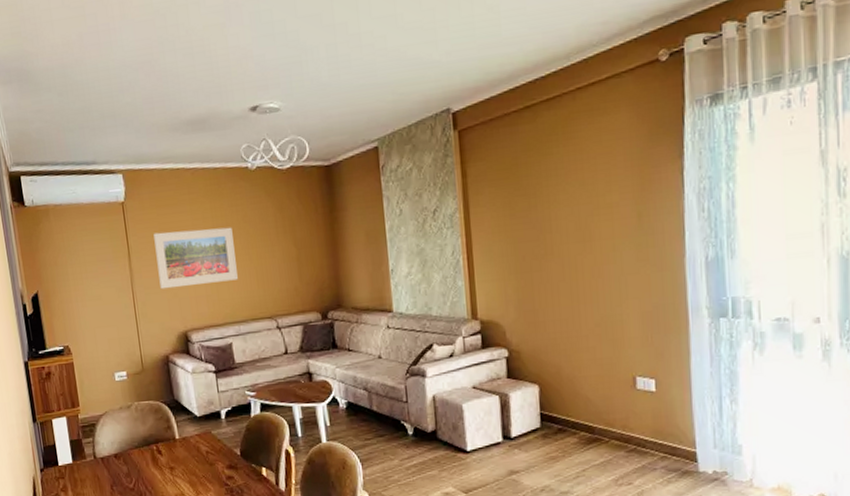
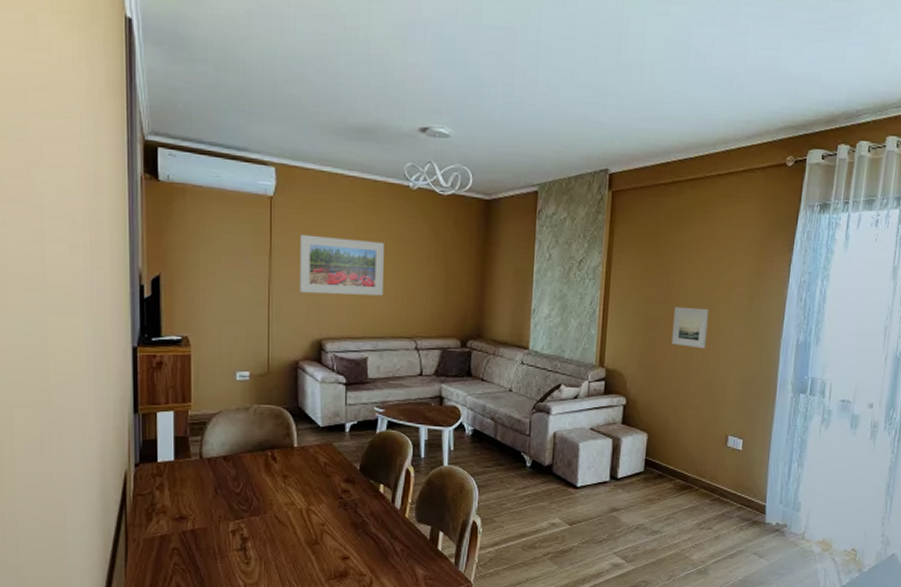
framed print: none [548,238,593,284] -> present [671,307,709,349]

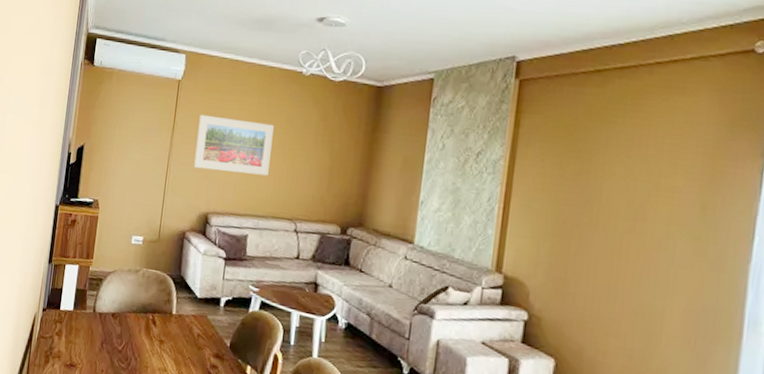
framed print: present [671,307,709,349] -> none [590,212,643,266]

